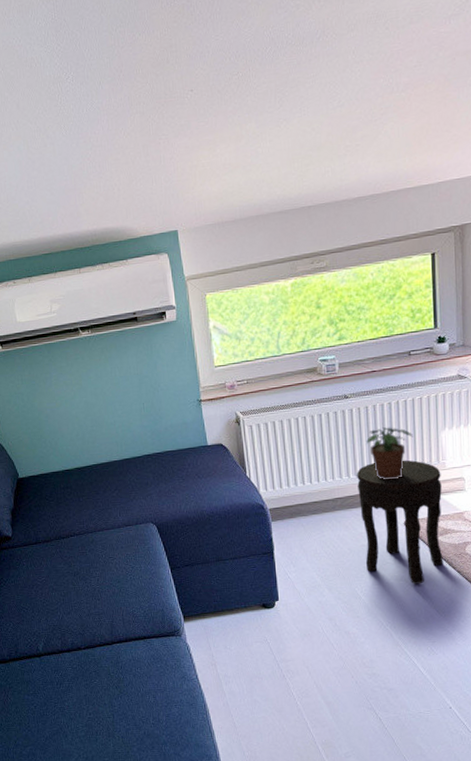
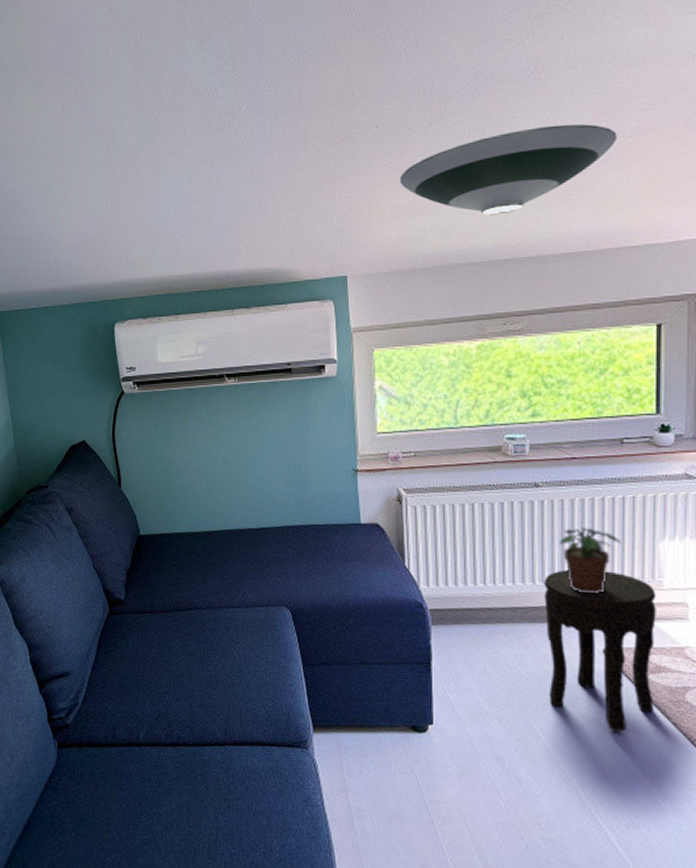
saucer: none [215,81,393,168] -> present [399,124,617,216]

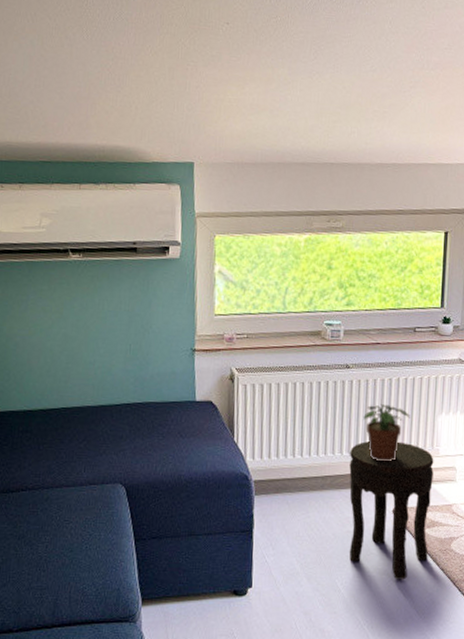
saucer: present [399,124,617,216] -> none [245,48,423,122]

